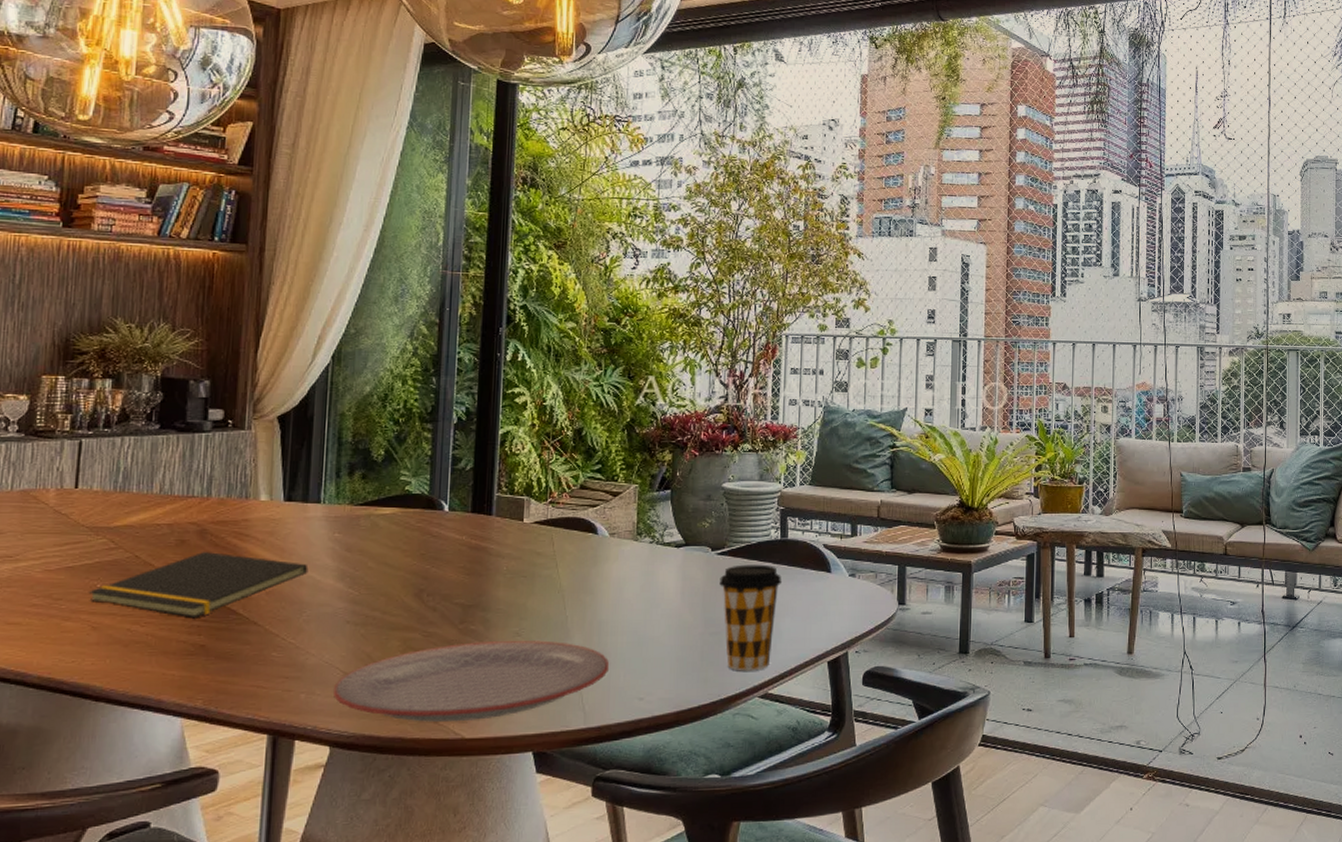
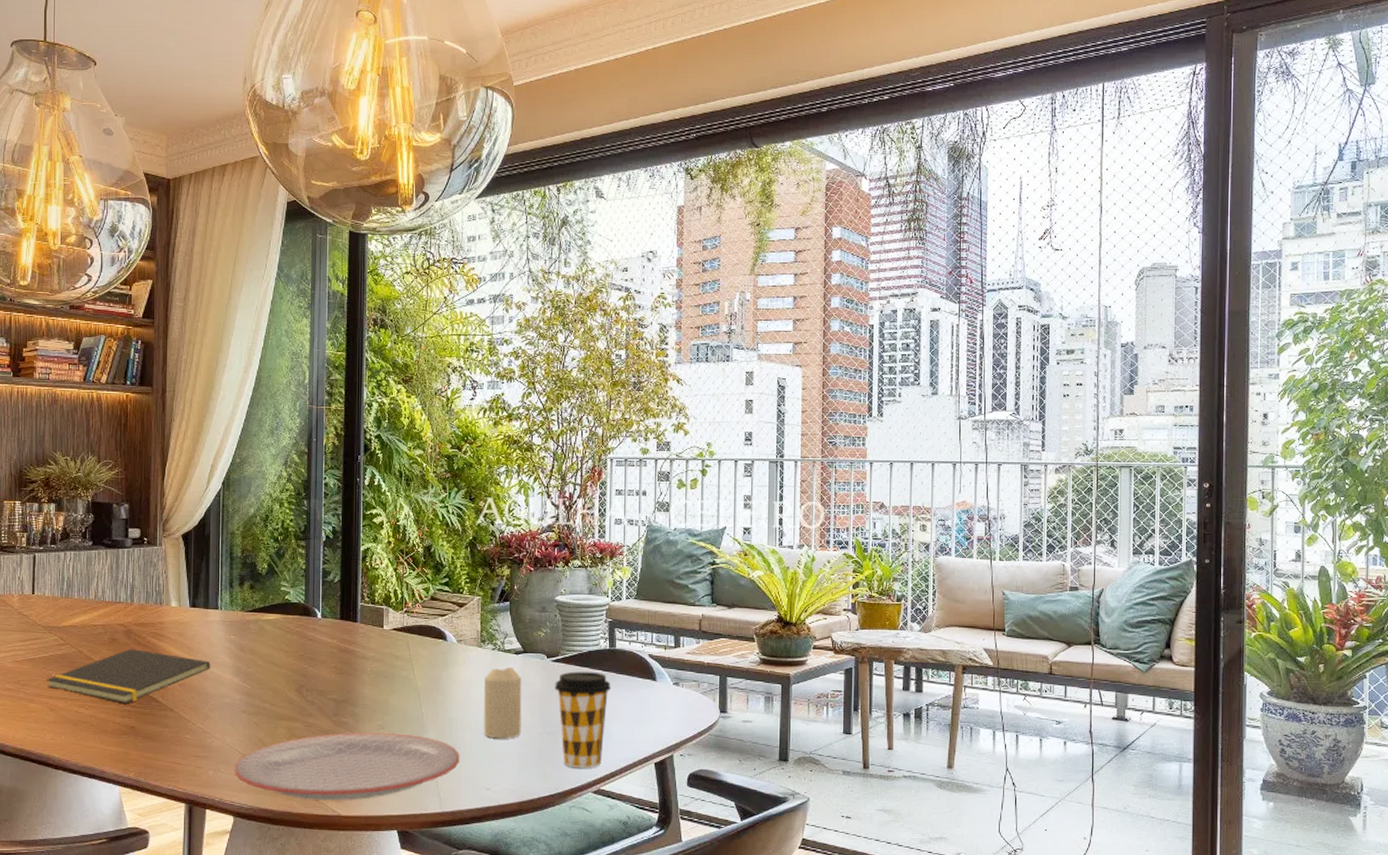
candle: none [638,562,683,642] -> present [484,668,522,739]

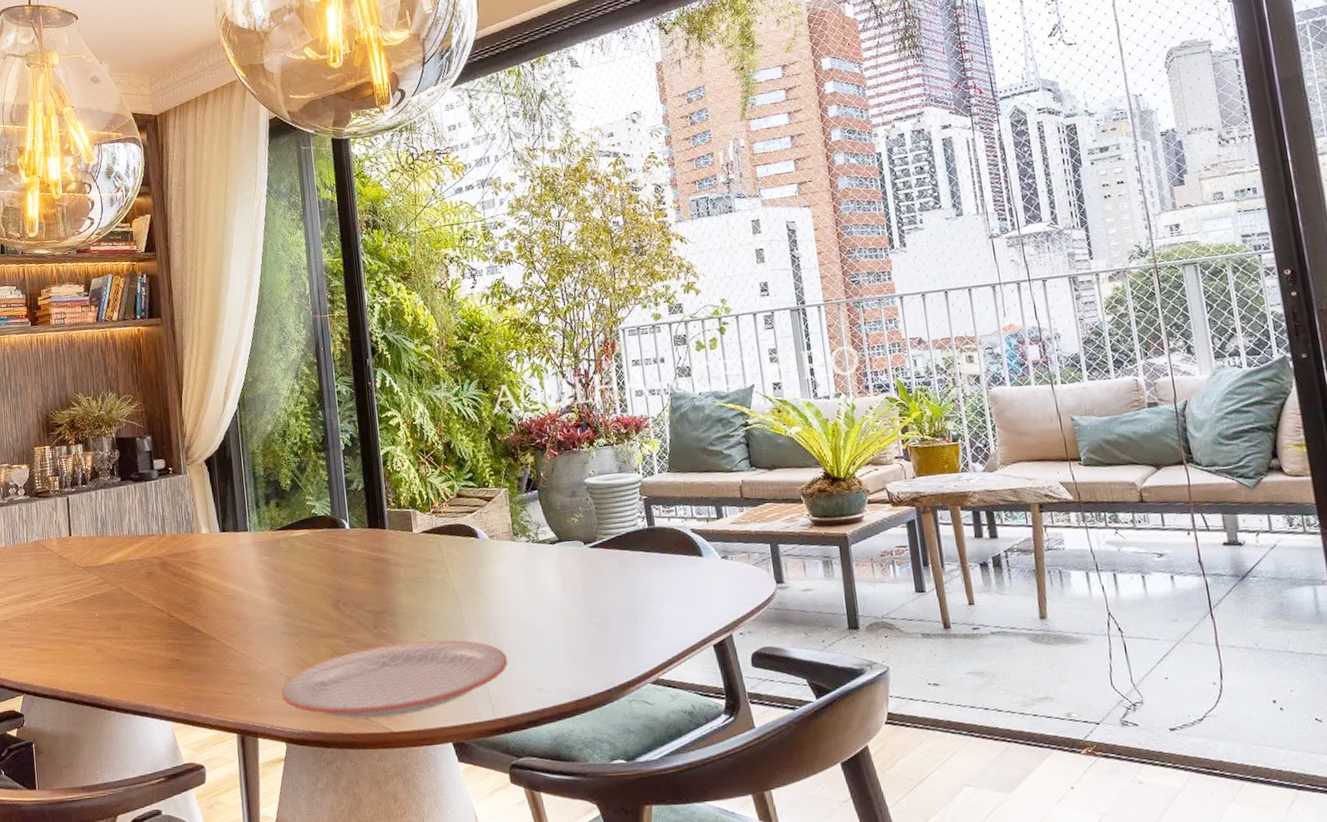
notepad: present [46,649,211,703] -> none [90,580,247,637]
candle: present [484,668,522,739] -> none [522,559,568,636]
coffee cup: present [555,671,612,768] -> none [596,553,657,659]

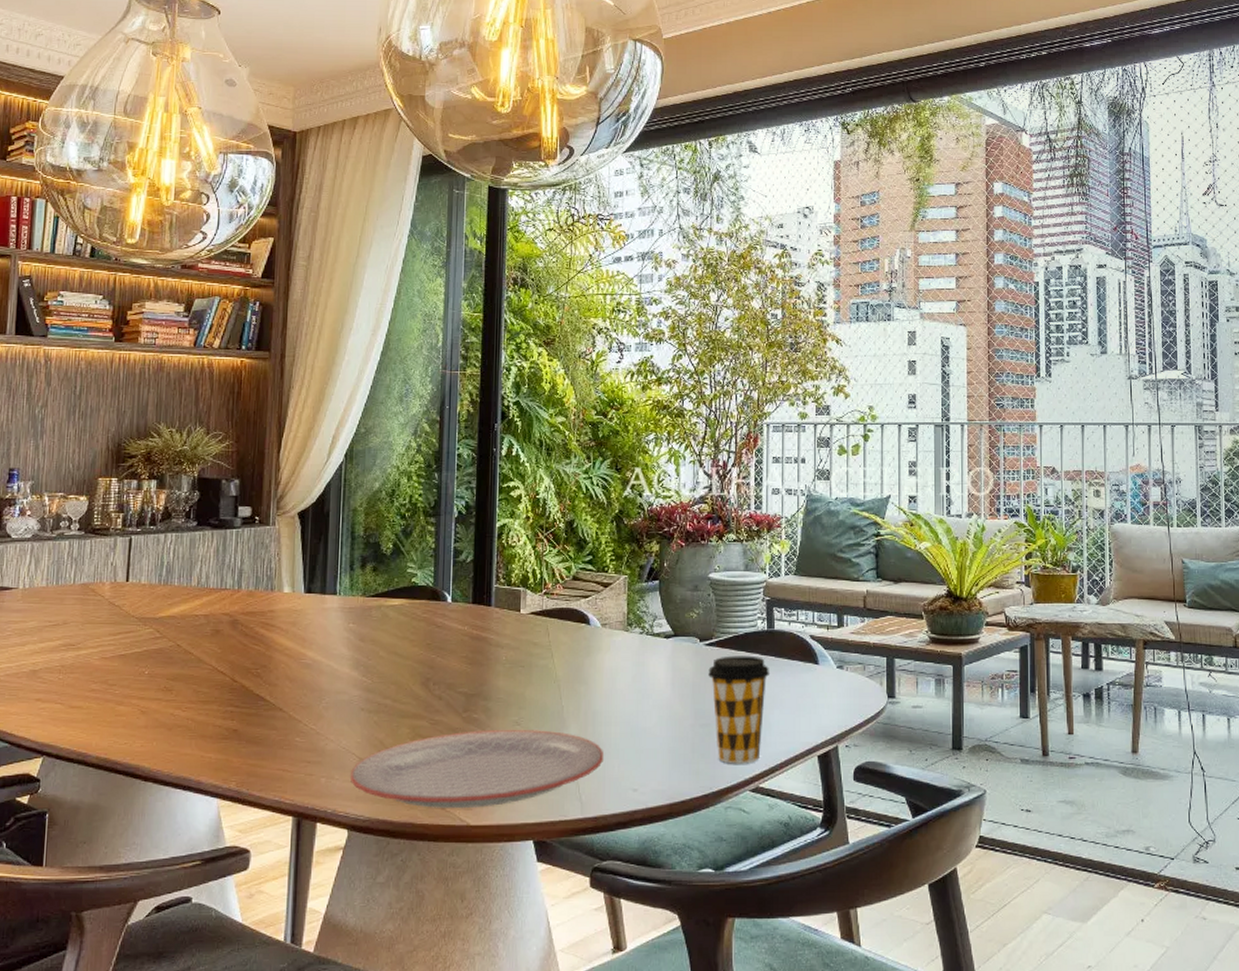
coffee cup: none [596,553,657,659] -> present [708,655,770,764]

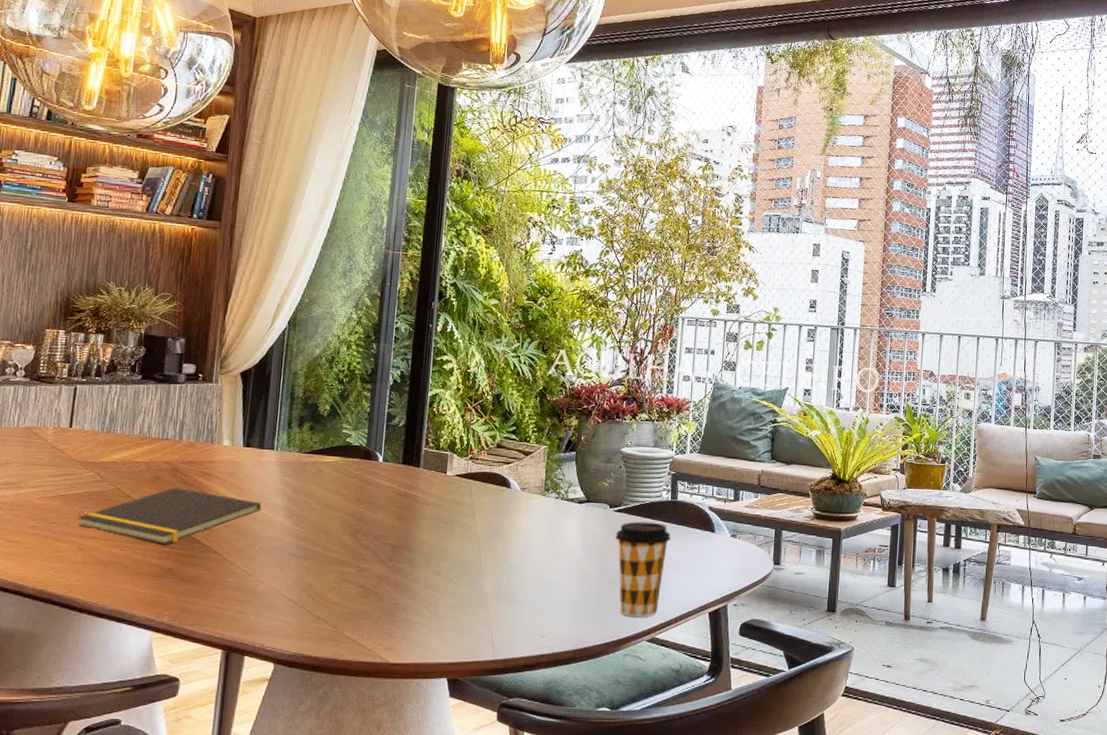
notepad: none [137,641,327,703] -> present [77,488,262,544]
plate: present [351,729,604,808] -> none [279,578,517,647]

